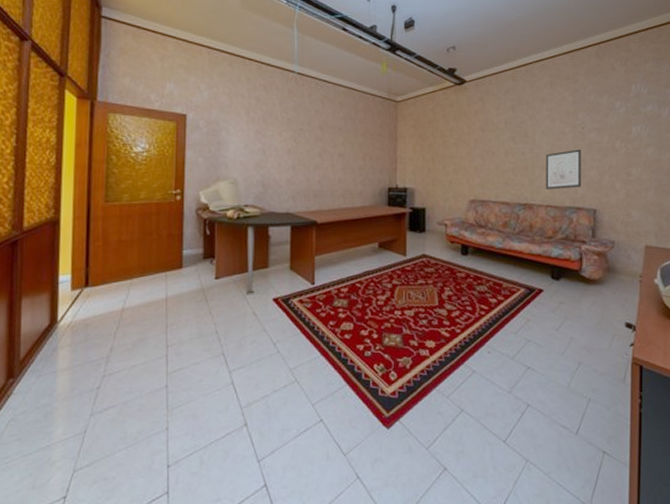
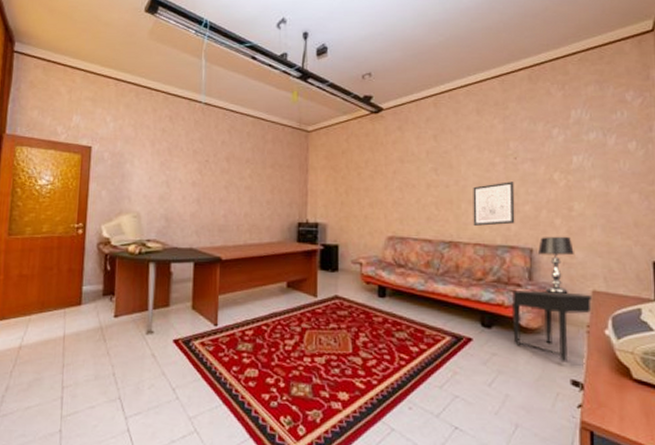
side table: none [577,246,645,309] -> present [511,290,593,364]
table lamp: none [601,198,631,250] -> present [538,236,574,295]

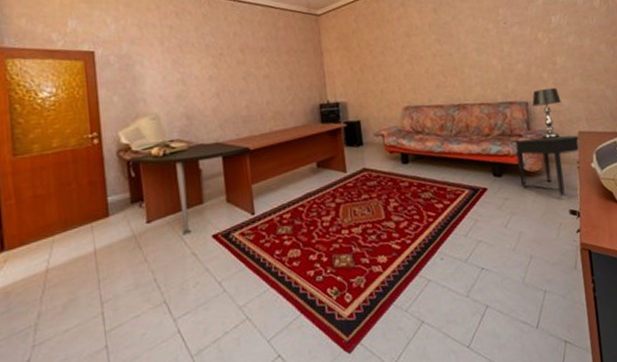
wall art: present [473,182,515,226] -> none [472,44,511,88]

